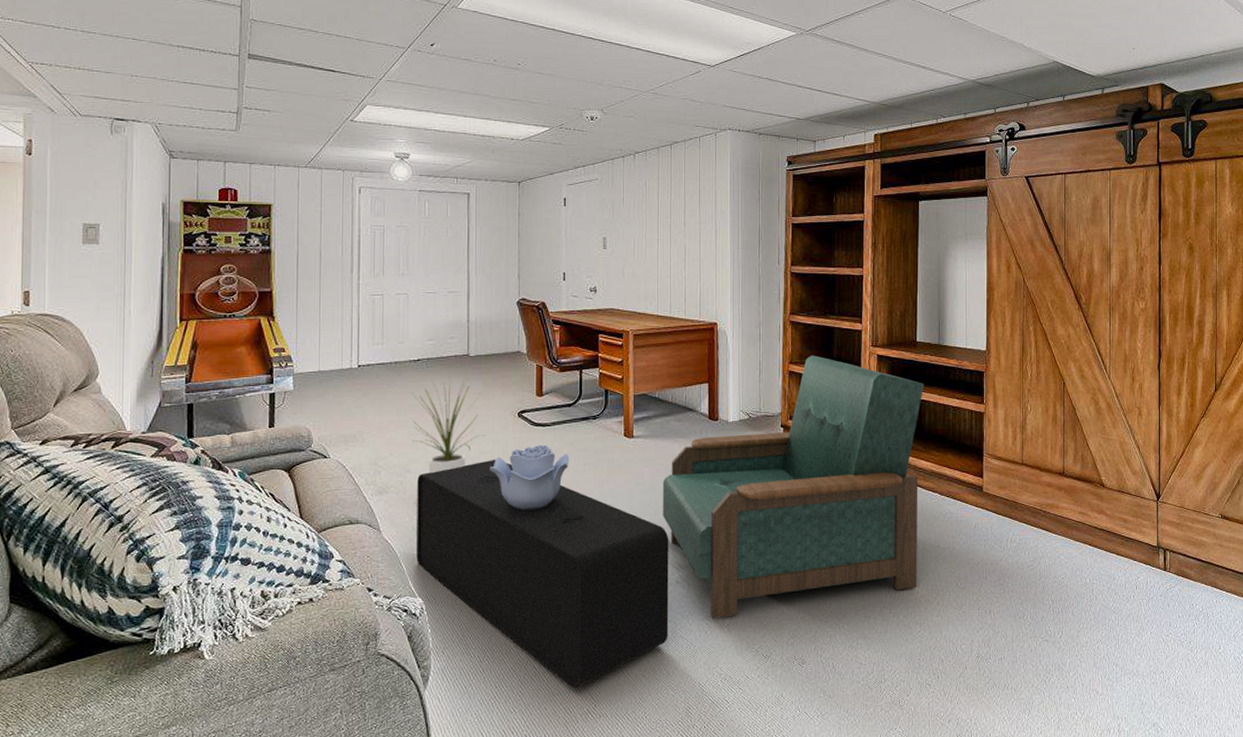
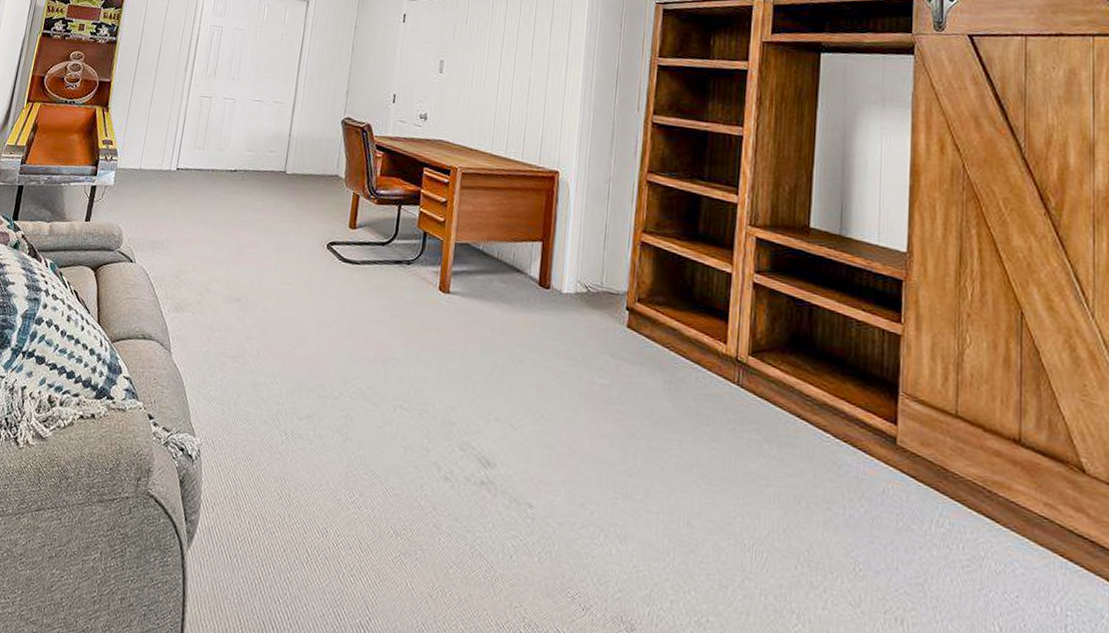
house plant: present [412,378,485,474] -> none [217,194,290,297]
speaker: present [416,459,669,688] -> none [201,292,478,591]
decorative bowl: present [490,444,570,510] -> none [289,284,376,360]
armchair: present [663,355,925,619] -> none [473,226,818,561]

